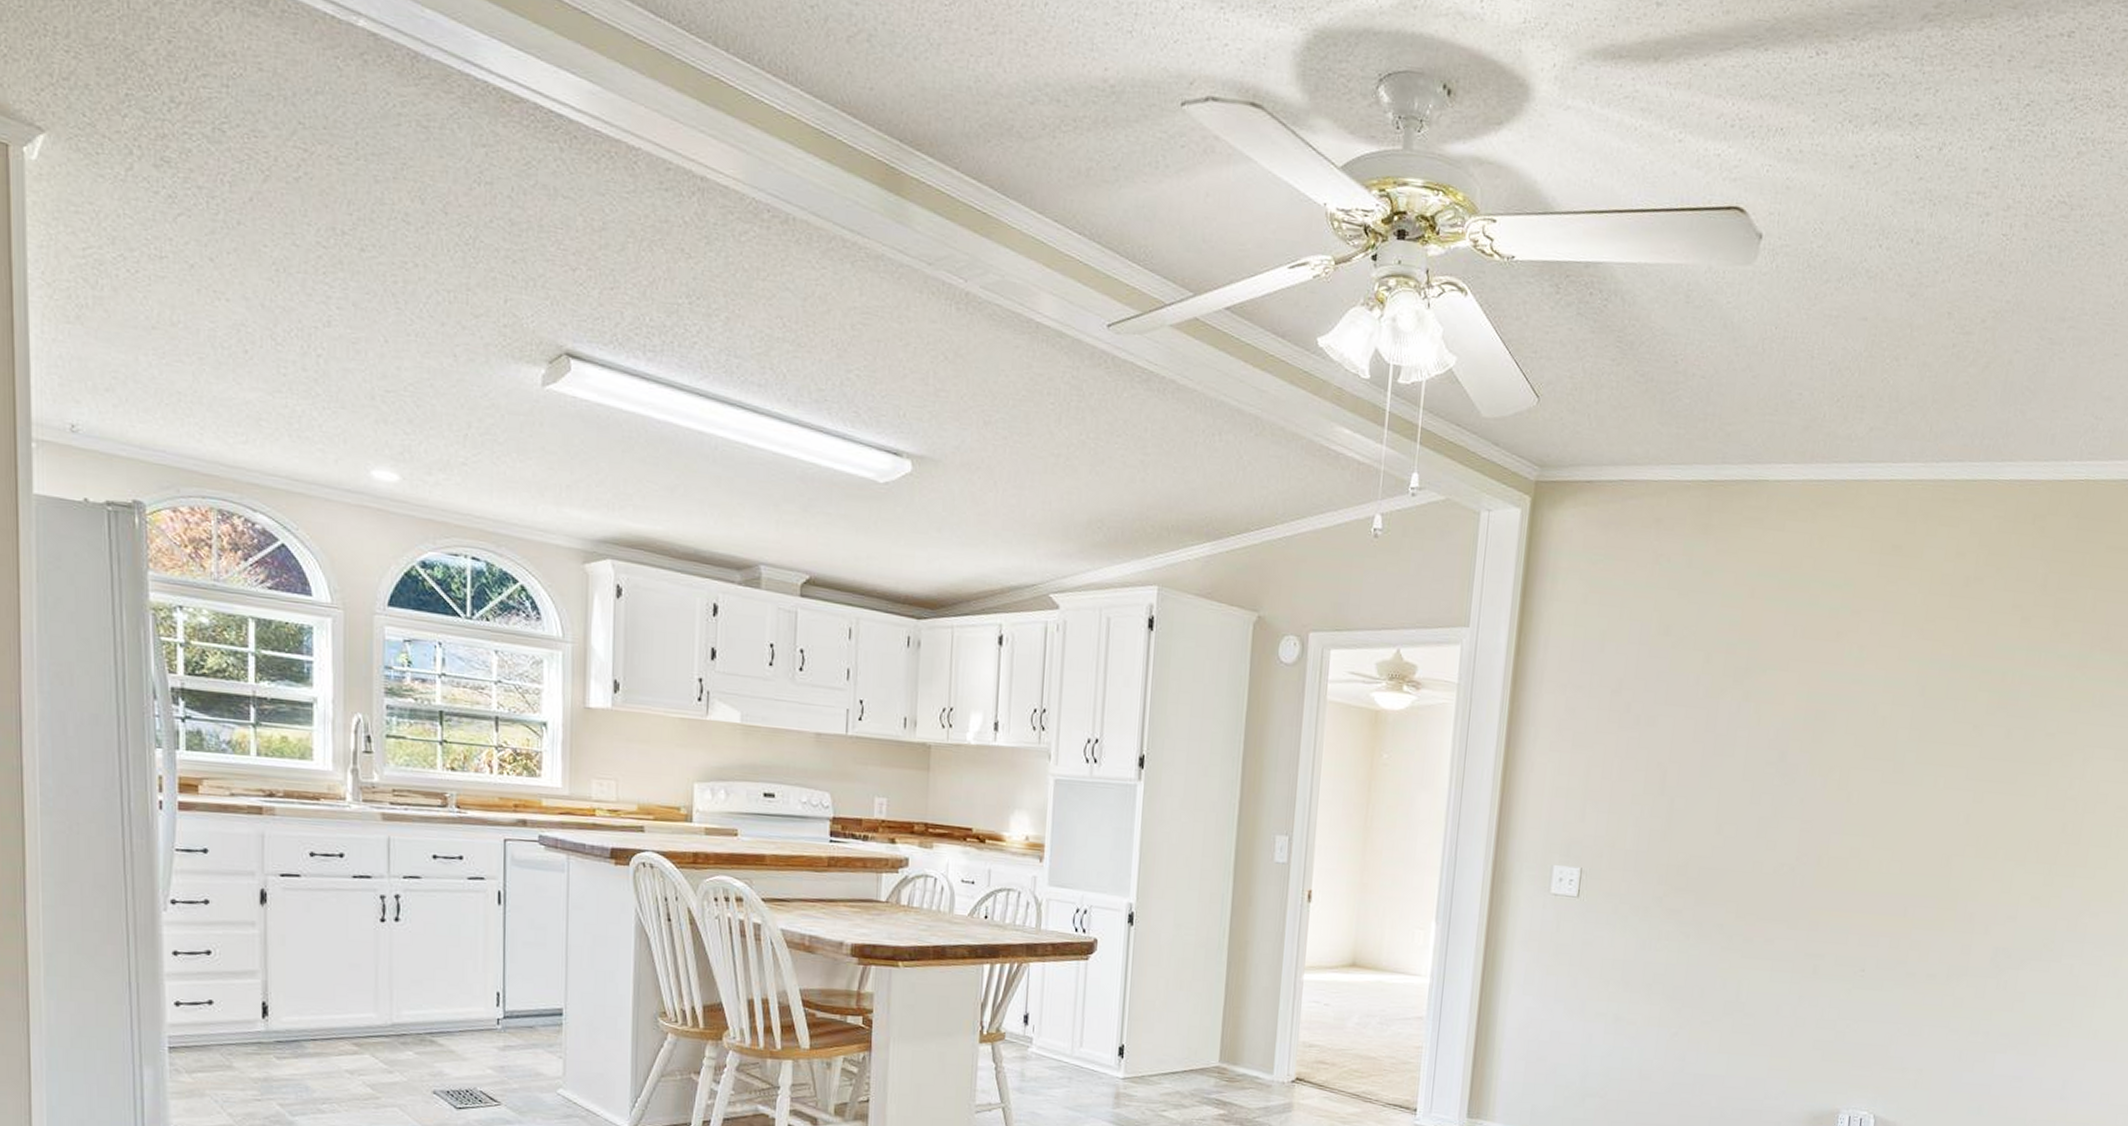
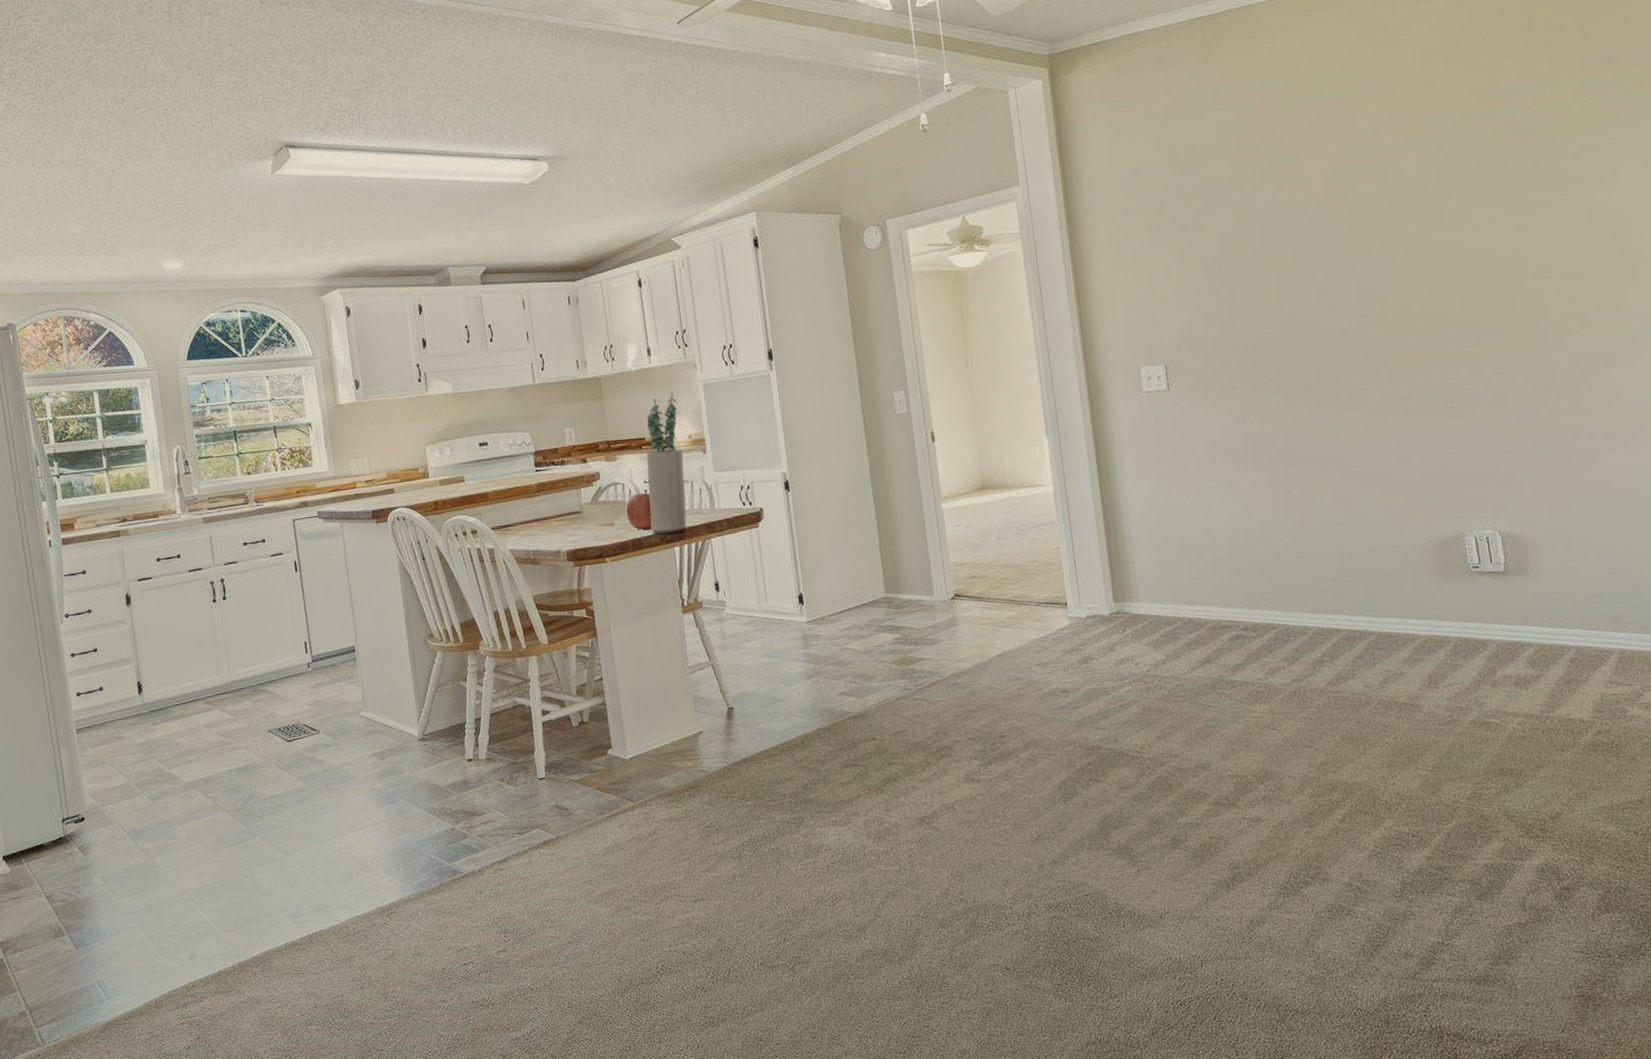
bowl: none [877,890,937,925] -> present [580,499,628,527]
fruit: none [932,889,966,937] -> present [626,488,652,530]
vase: none [959,780,1019,950] -> present [646,392,687,535]

